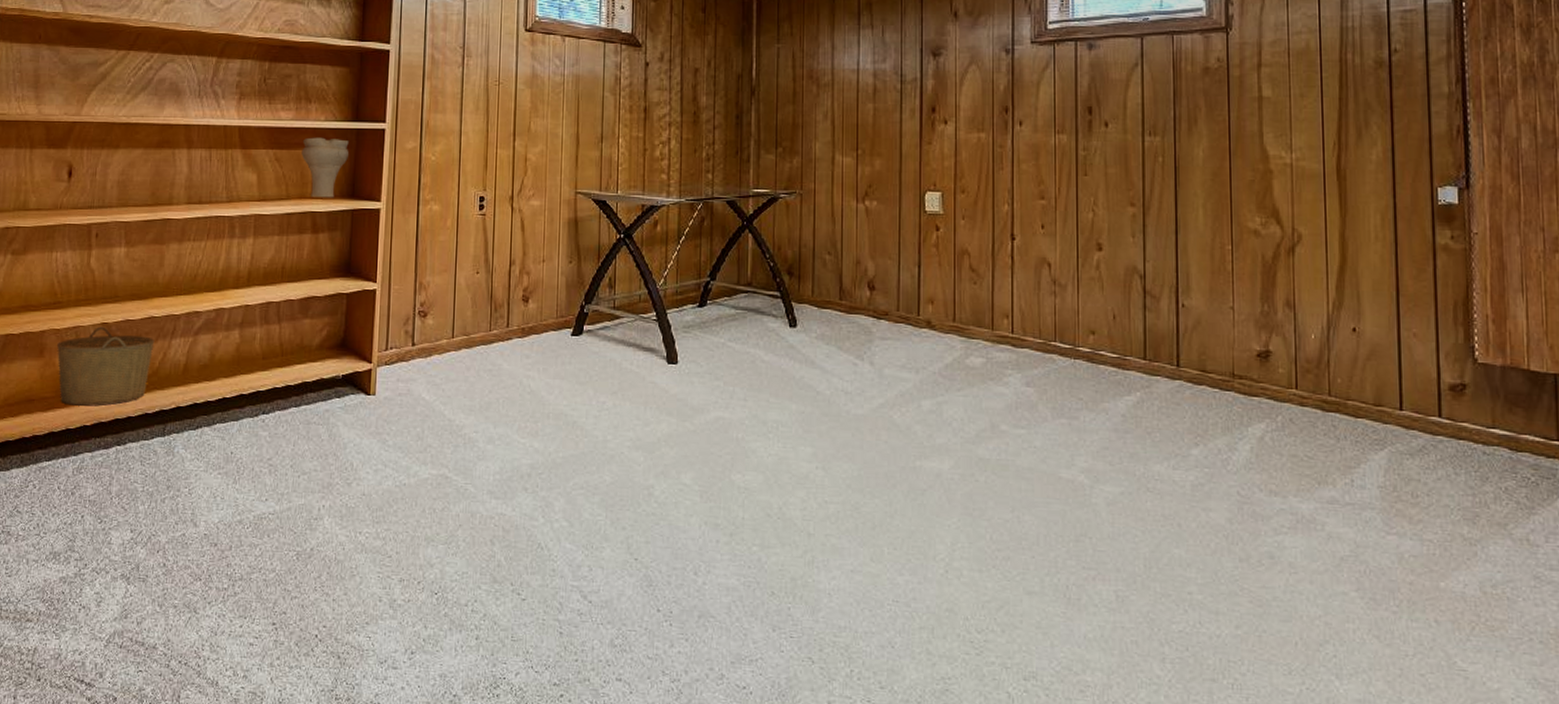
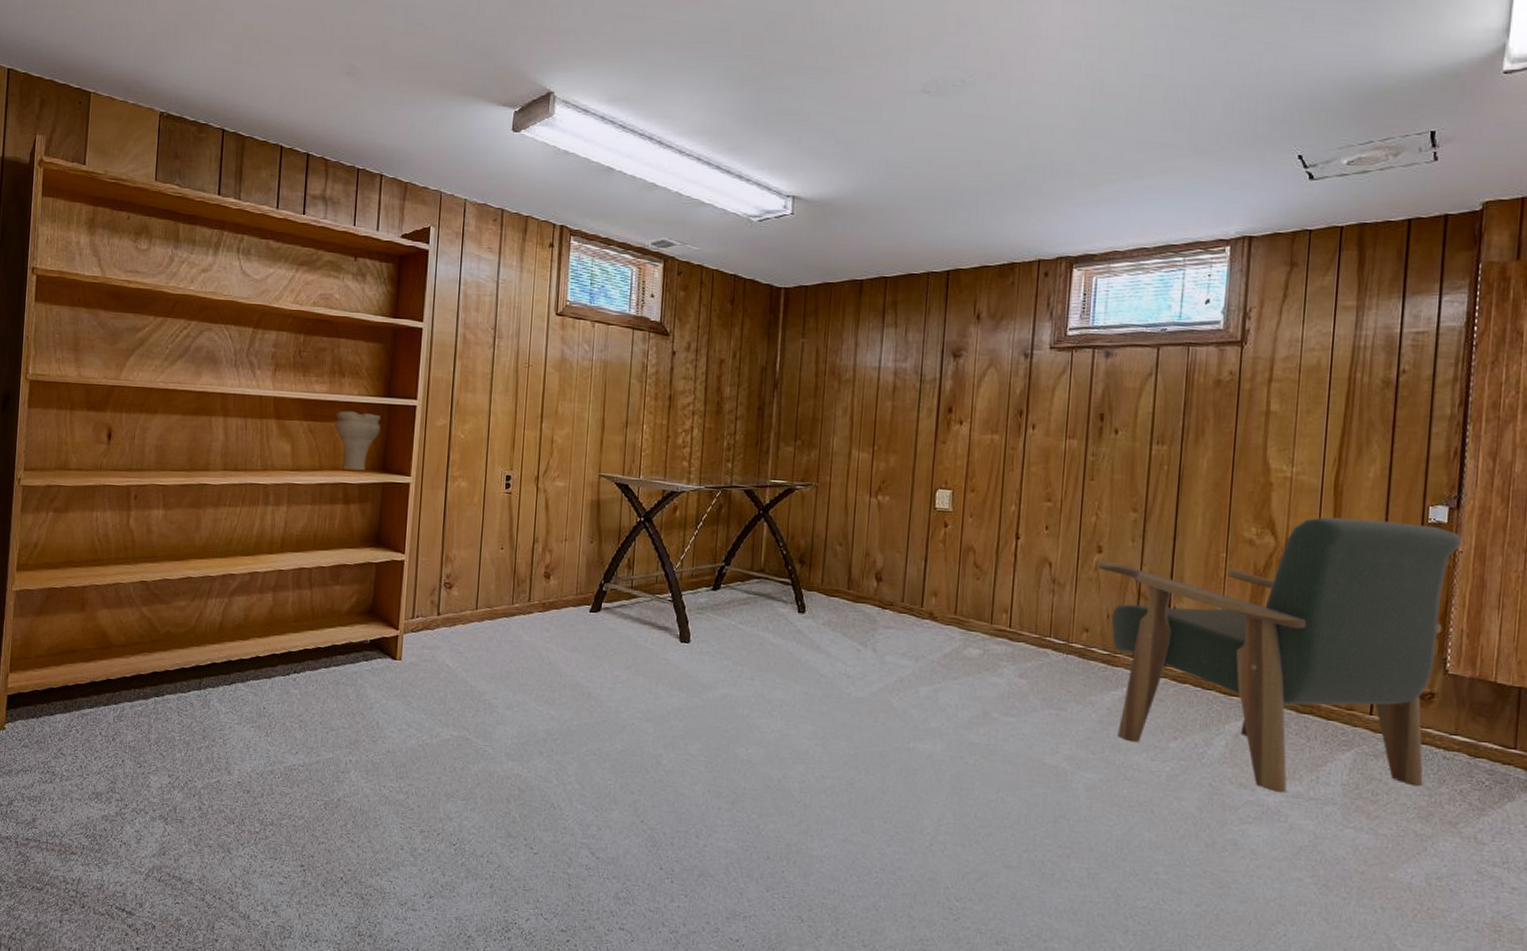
basket: present [57,326,155,406] -> none [98,584,191,659]
armchair: none [1099,203,1476,498] -> present [1097,517,1462,792]

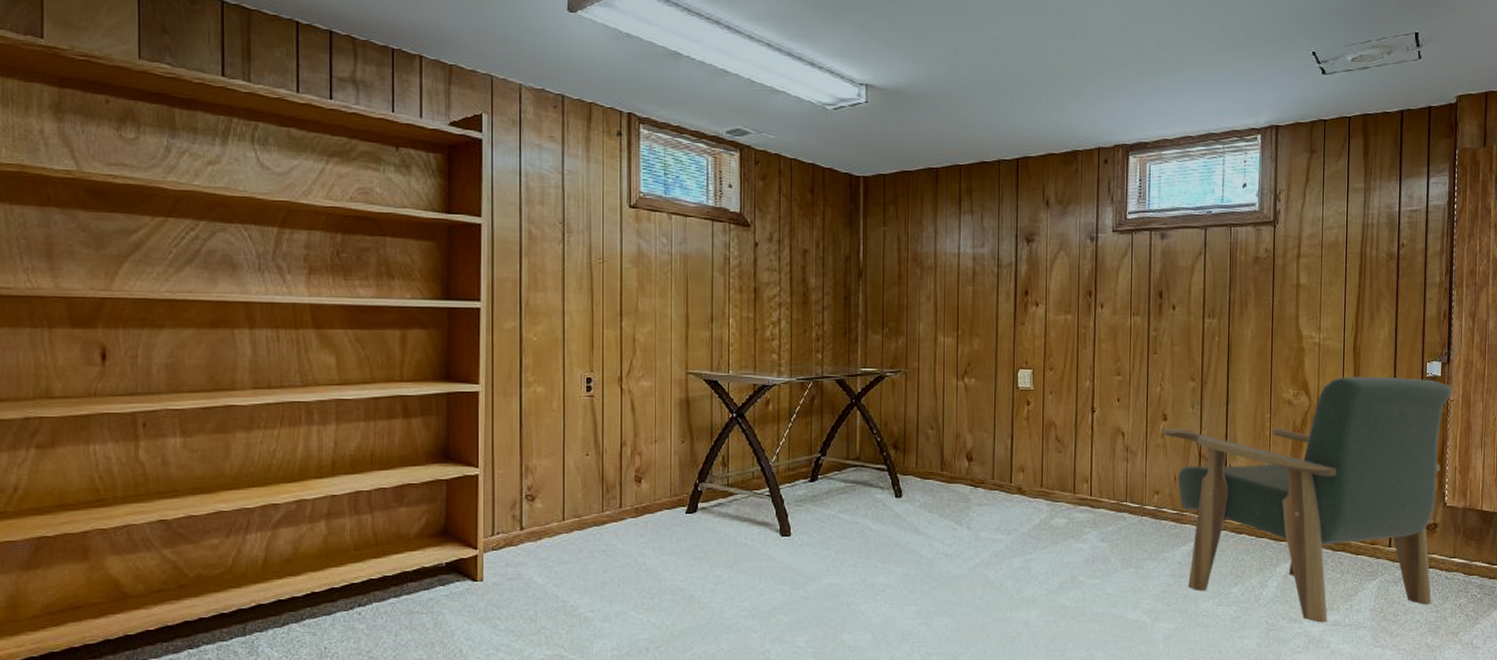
vase: present [334,411,381,471] -> none [386,316,440,381]

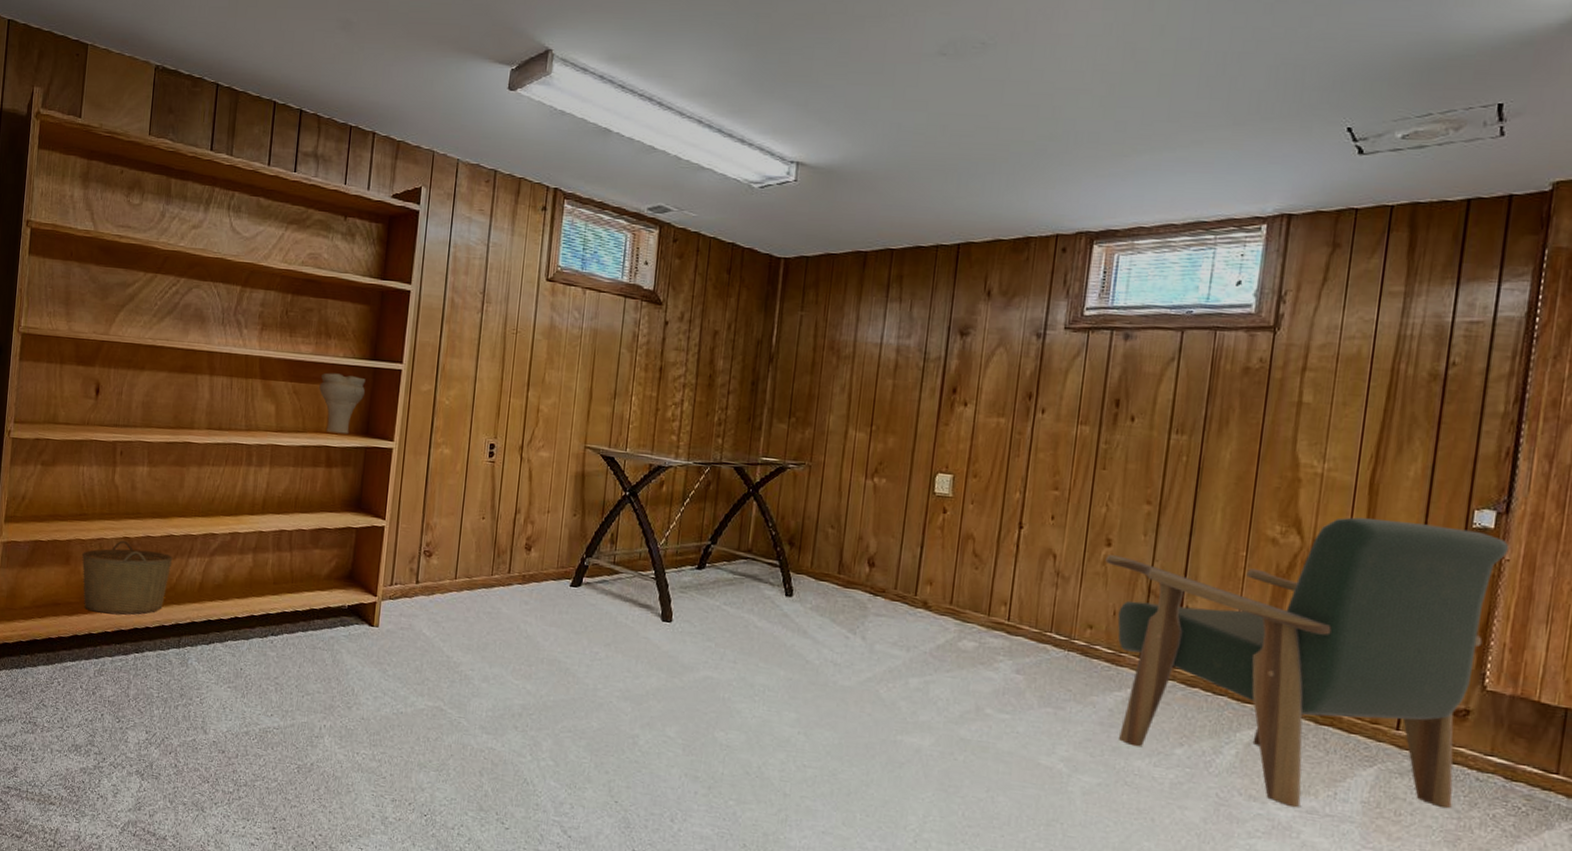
basket: none [105,524,226,610] -> present [82,540,173,615]
vase: none [386,316,440,381] -> present [319,372,366,435]

